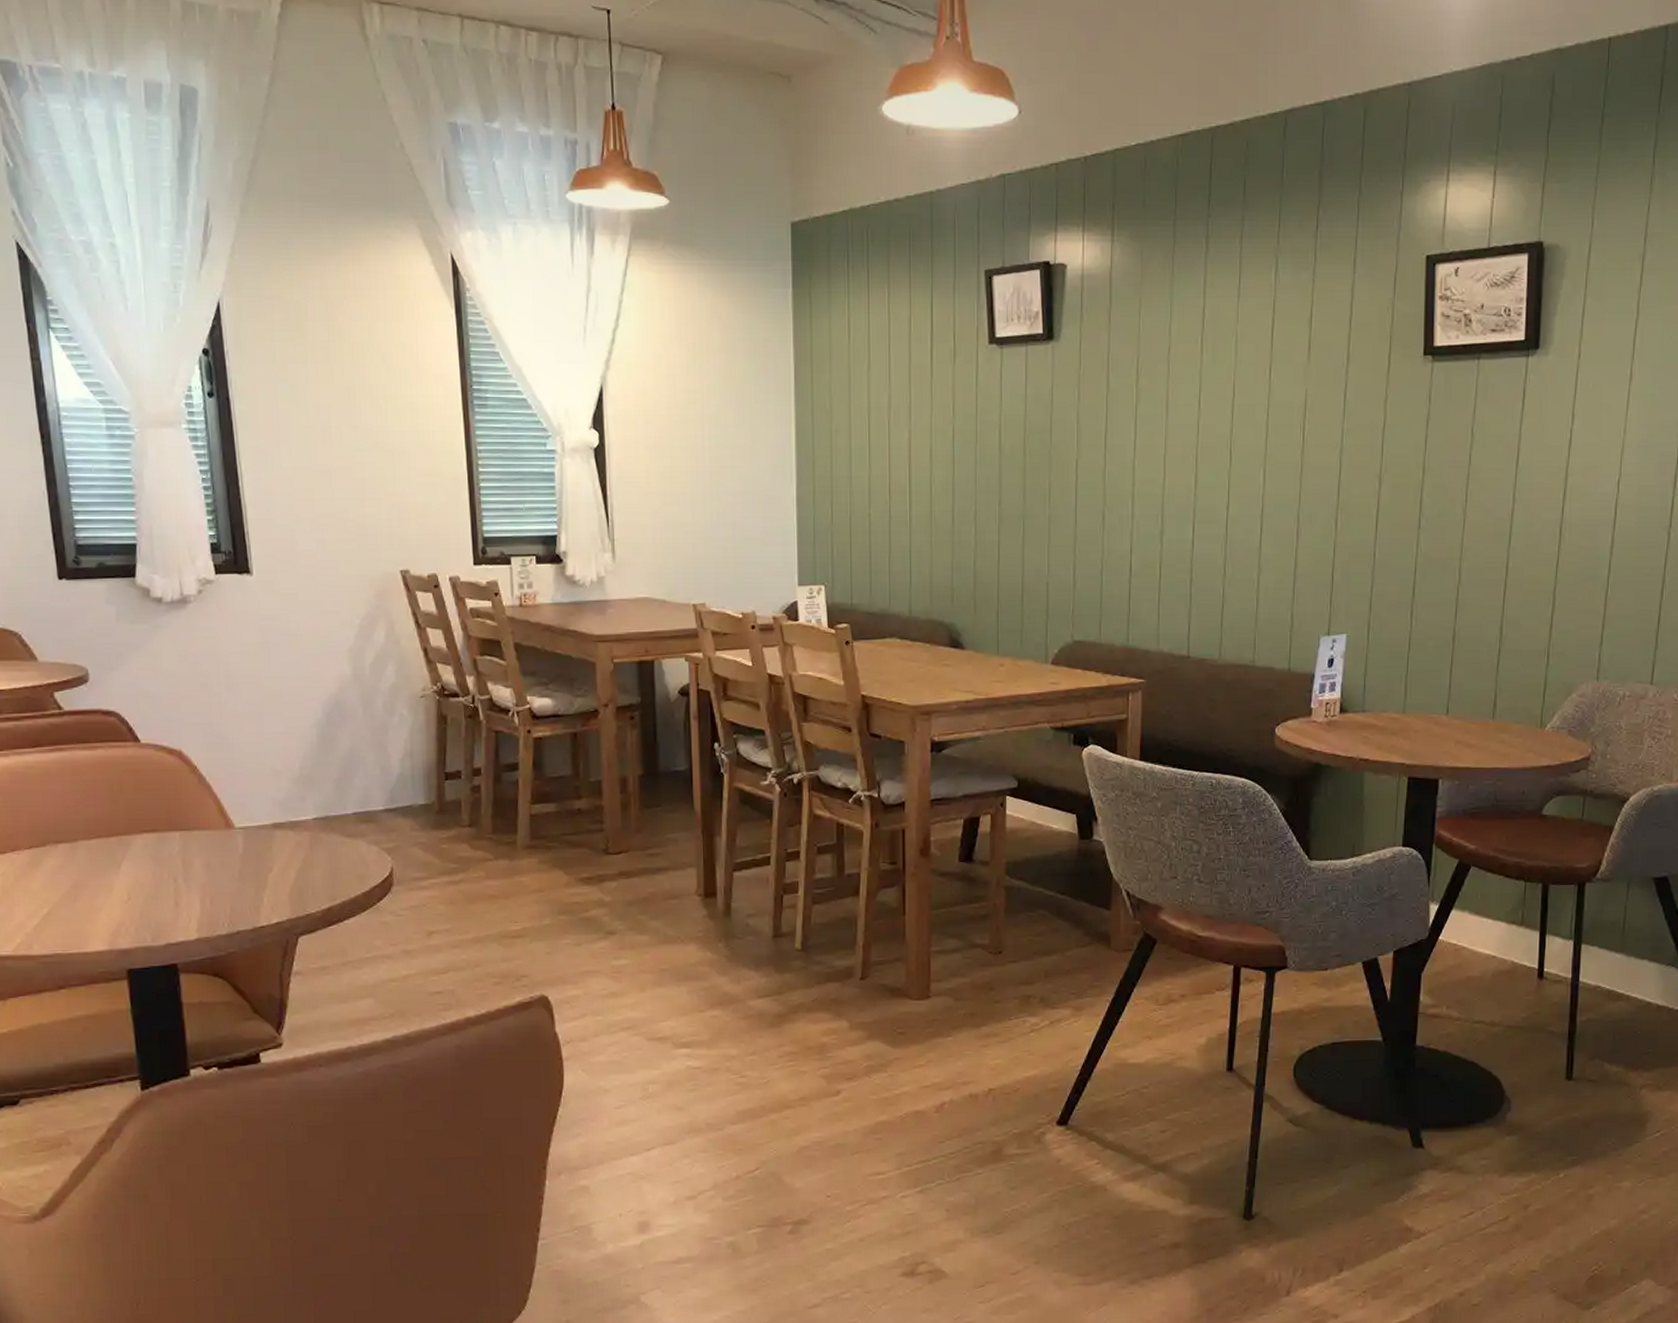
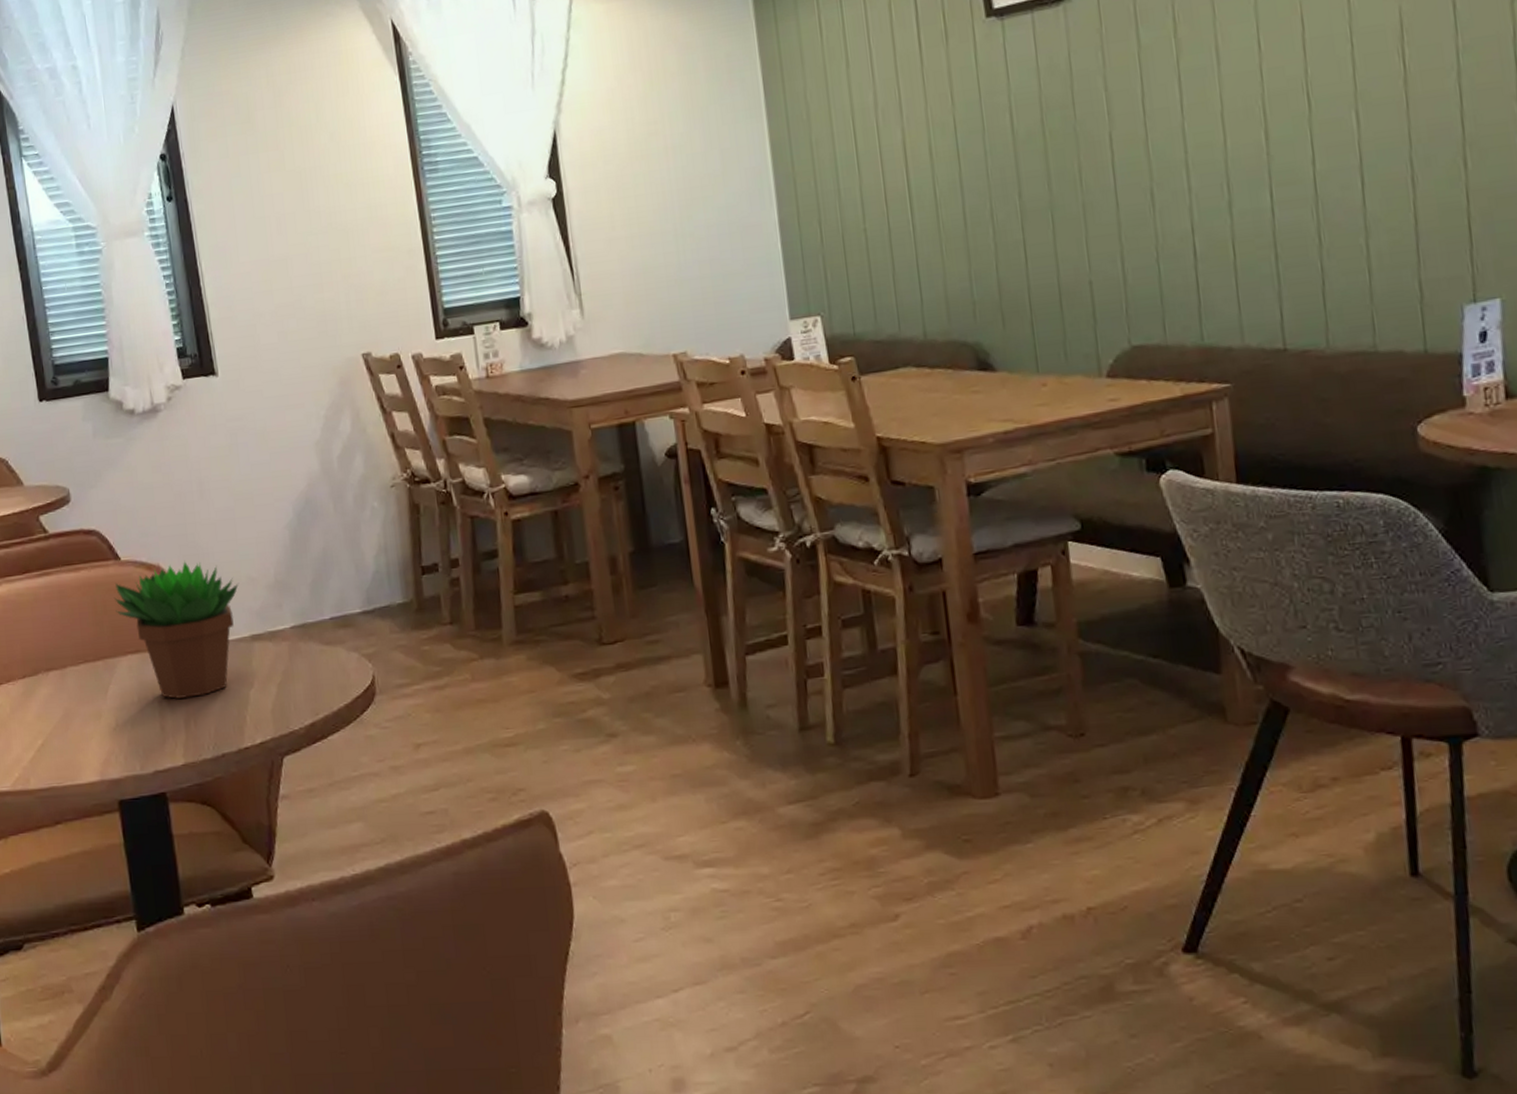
succulent plant: none [132,748,264,877] -> present [114,560,240,699]

